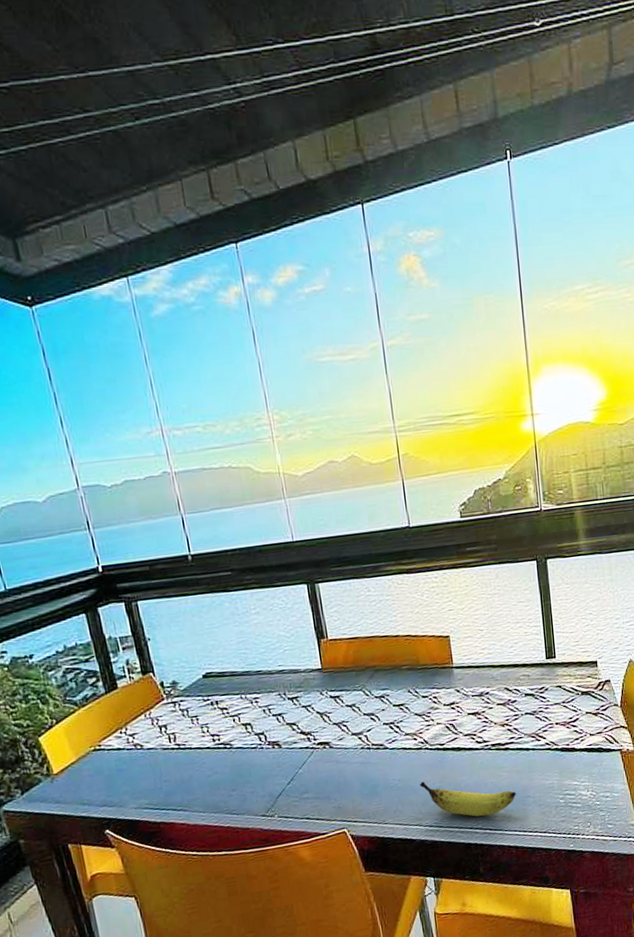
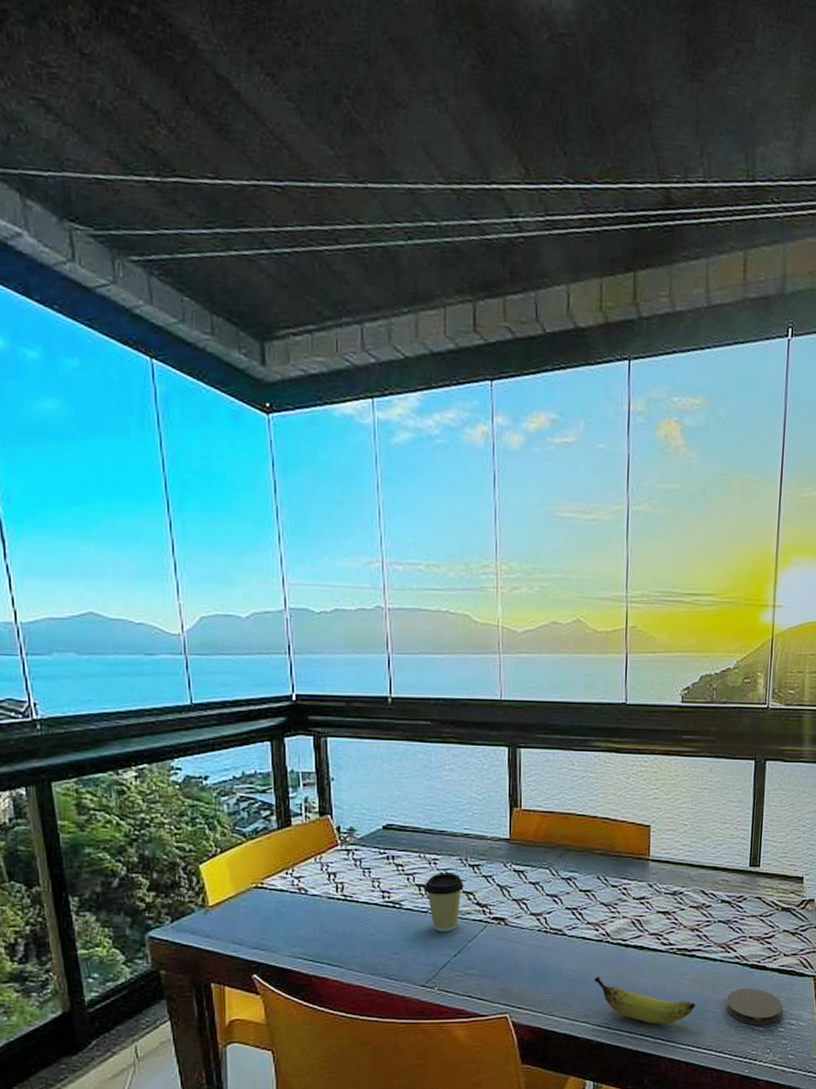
coffee cup: none [249,708,287,764] -> present [423,873,464,932]
coaster: none [544,769,597,803] -> present [726,989,783,1025]

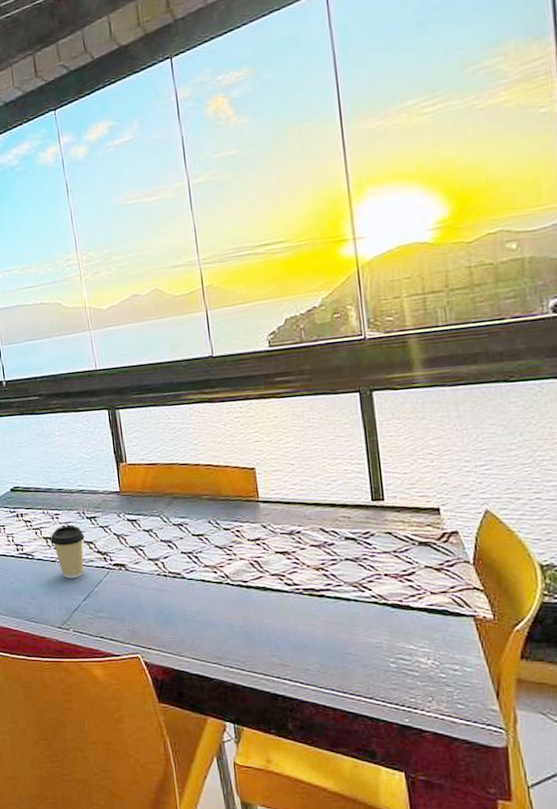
banana: present [594,976,696,1024] -> none [219,618,334,667]
coaster: present [726,989,783,1025] -> none [369,630,441,670]

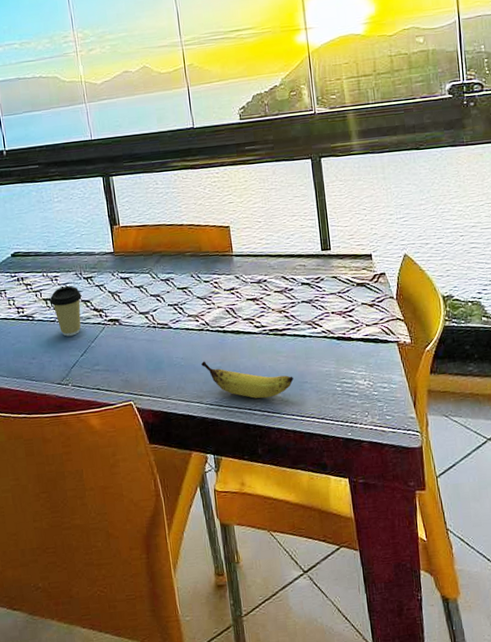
banana: none [219,618,334,667] -> present [201,361,294,399]

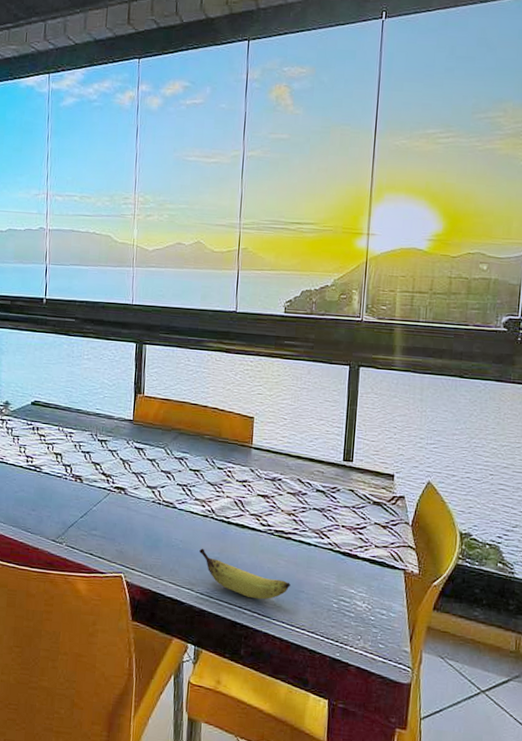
coffee cup: present [49,286,82,337] -> none [60,444,93,496]

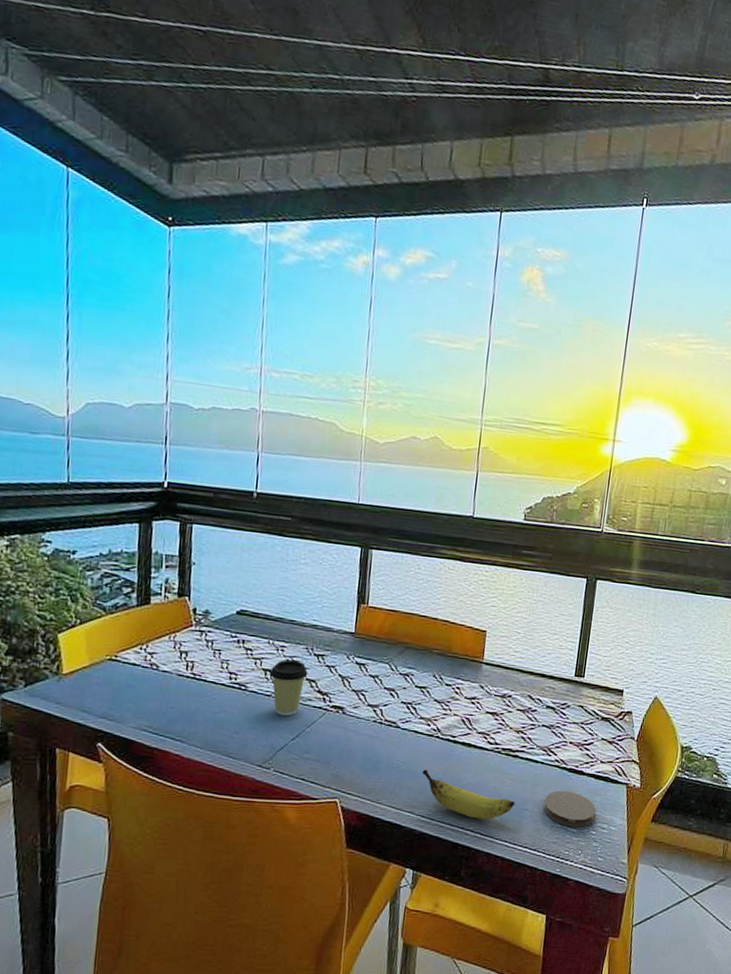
coffee cup: none [60,444,93,496] -> present [269,659,308,716]
coaster: none [319,574,374,612] -> present [543,791,596,827]

